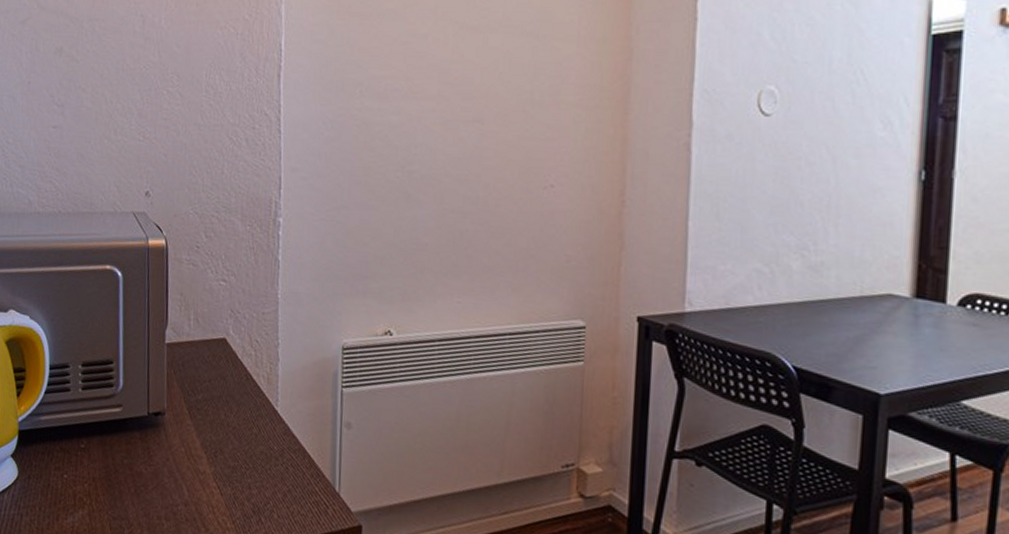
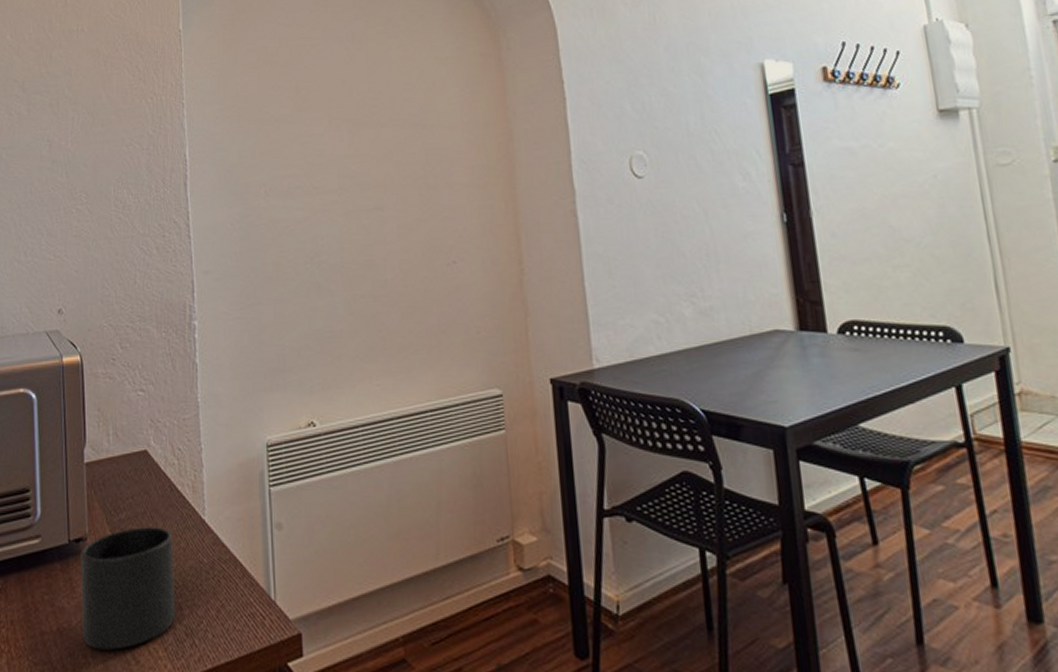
mug: none [157,409,246,517] -> present [80,527,176,650]

